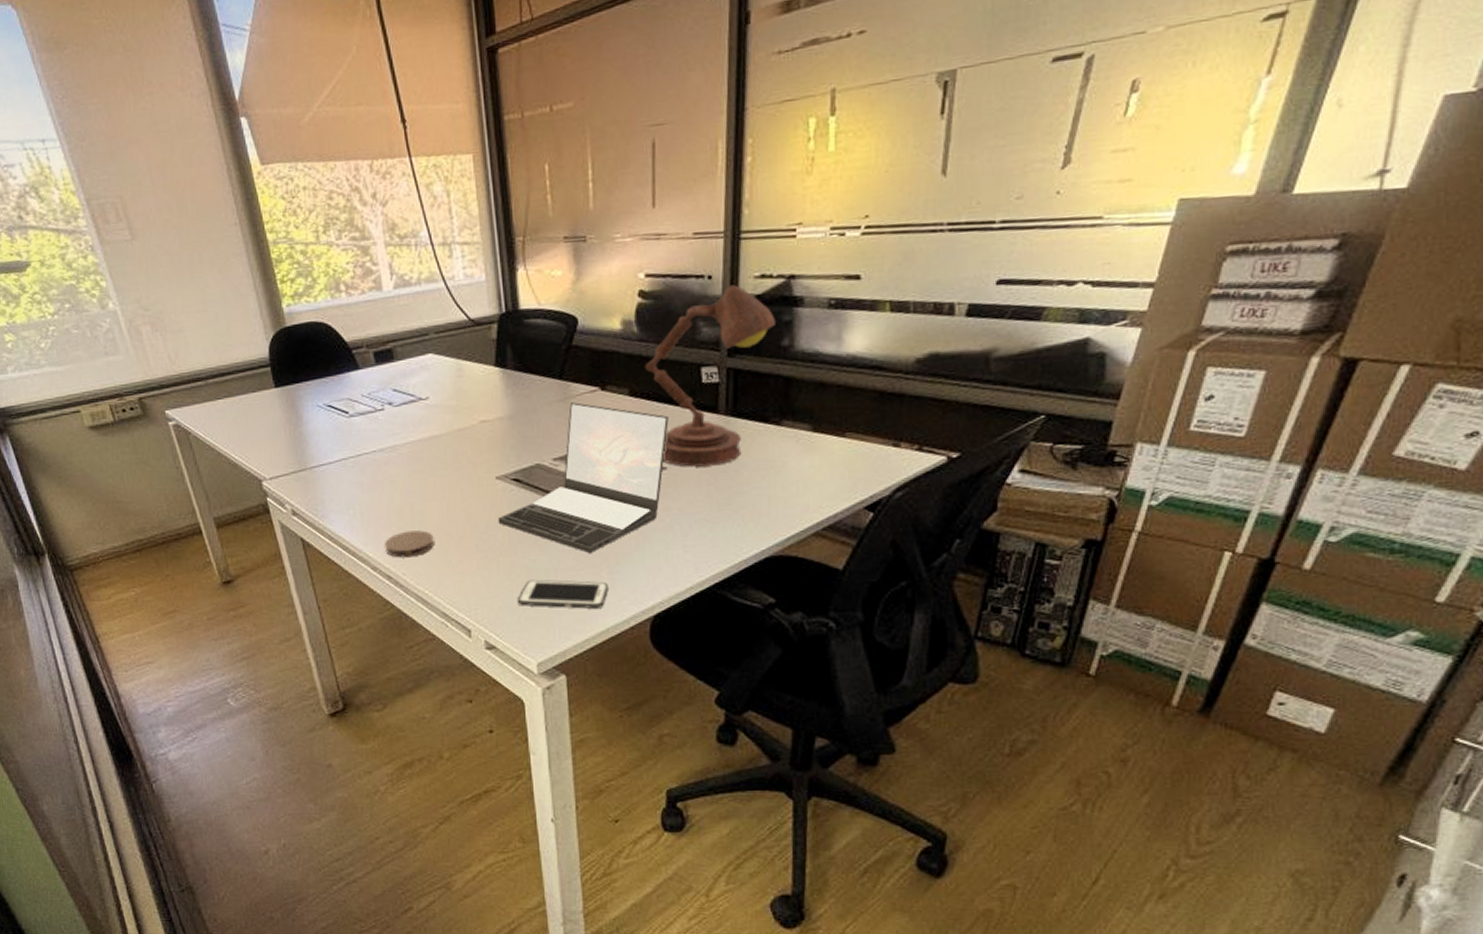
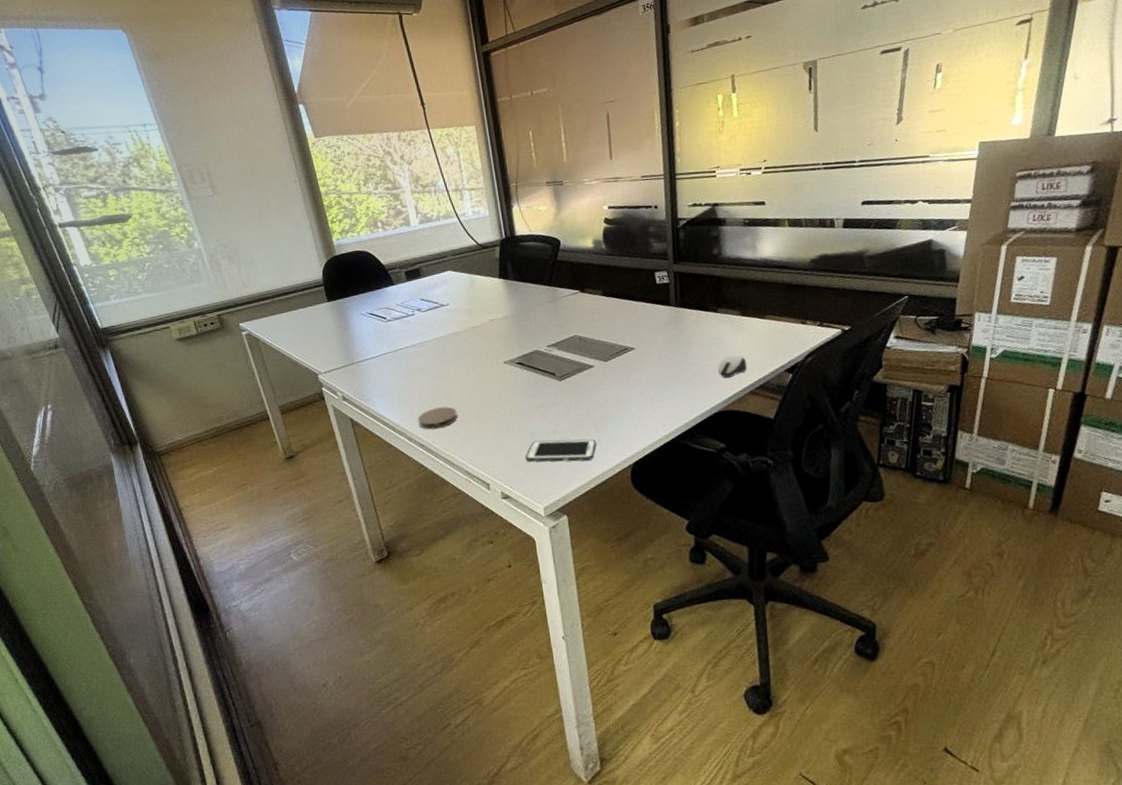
laptop: present [498,402,669,553] -> none [507,302,634,417]
desk lamp: present [644,285,775,467] -> none [612,212,707,347]
computer mouse: none [775,482,814,513] -> present [718,354,748,378]

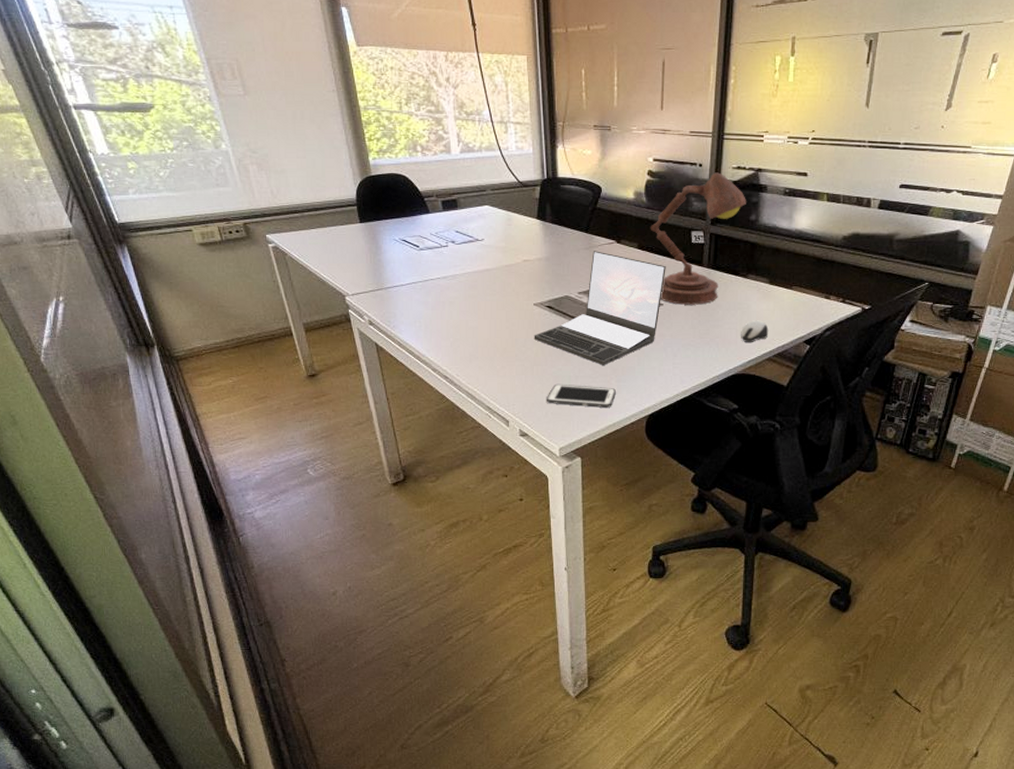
coaster: present [418,406,457,430] -> none [444,342,483,363]
laptop: none [507,302,634,417] -> present [534,251,666,365]
desk lamp: none [612,212,707,347] -> present [650,172,746,305]

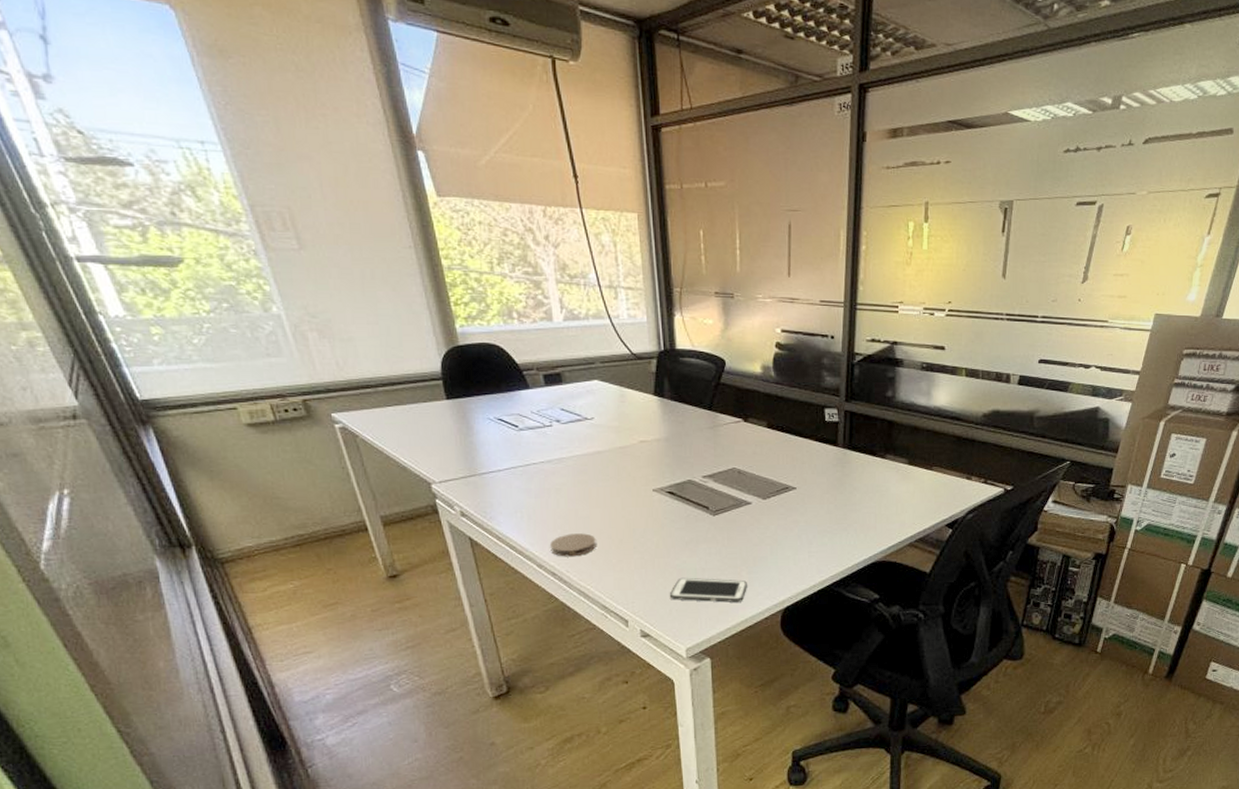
coaster: none [444,342,483,363] -> present [550,533,596,557]
laptop: present [534,251,666,365] -> none [654,430,798,556]
desk lamp: present [650,172,746,305] -> none [780,345,882,488]
computer mouse: present [741,320,769,342] -> none [880,503,909,527]

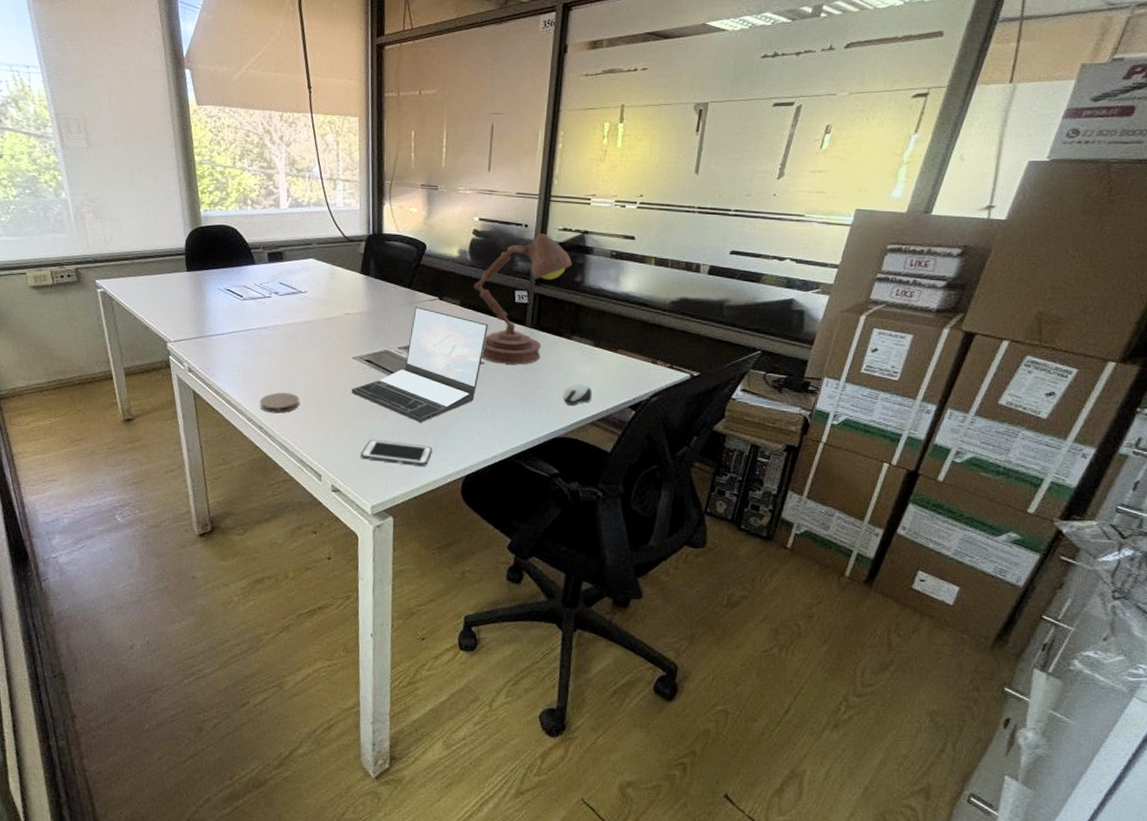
laptop: none [654,430,798,556] -> present [351,307,488,422]
desk lamp: none [780,345,882,488] -> present [473,233,572,365]
computer mouse: none [880,503,909,527] -> present [563,382,592,405]

